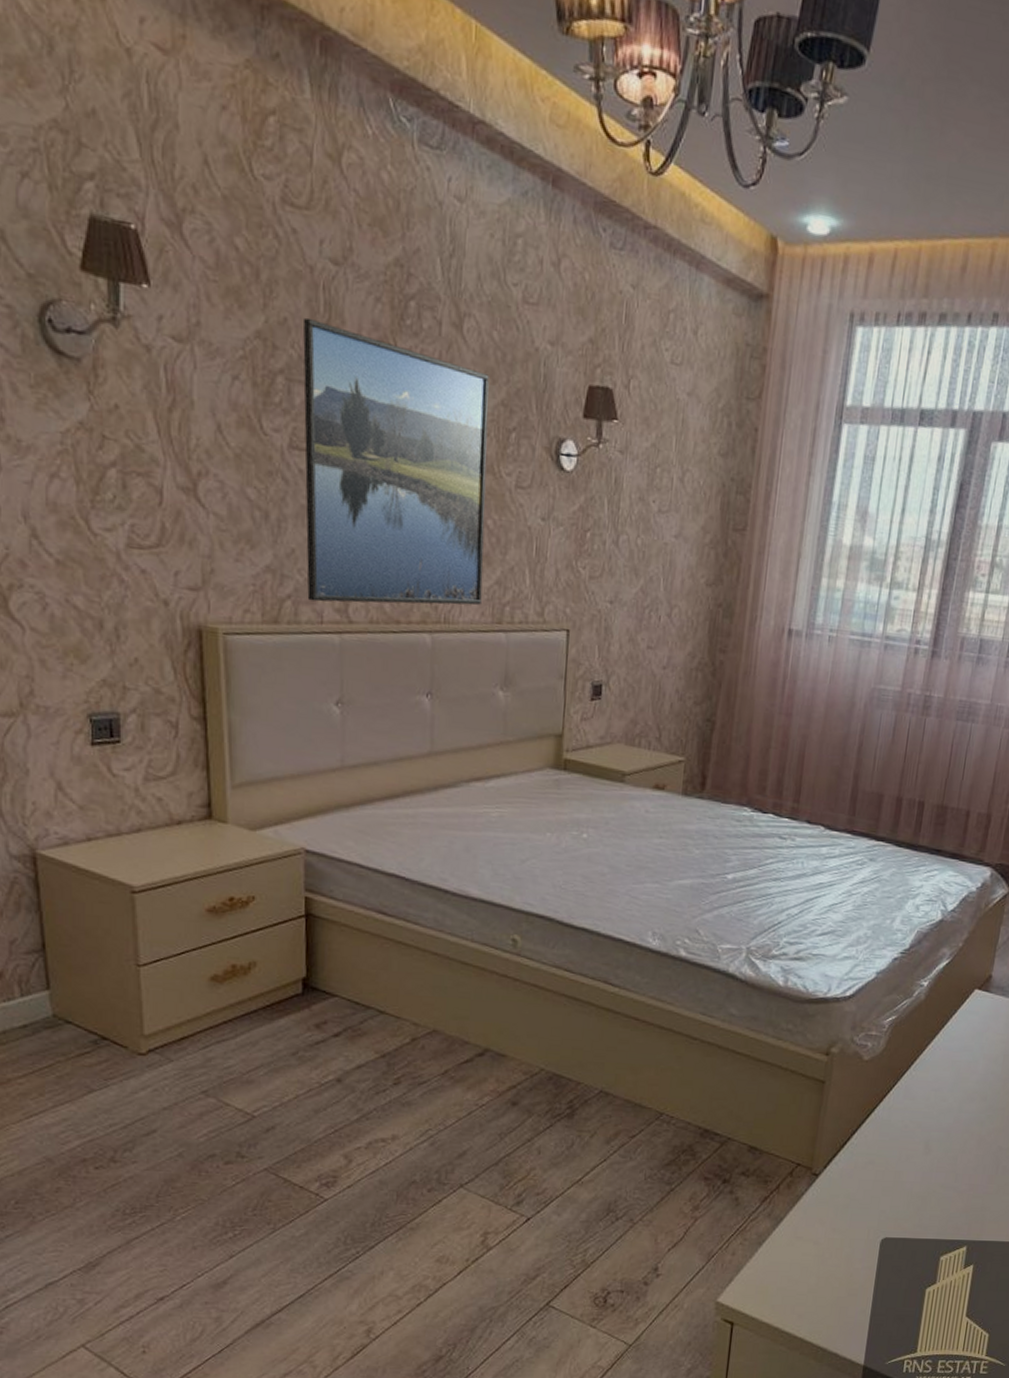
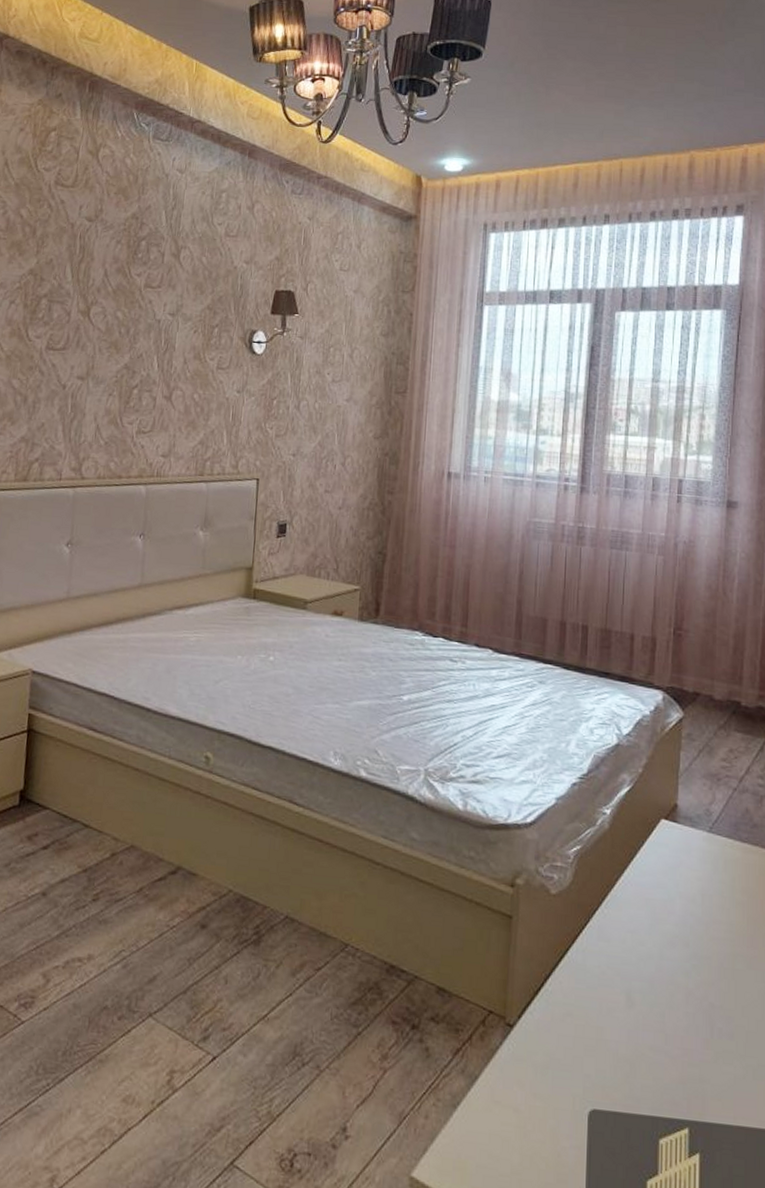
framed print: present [302,317,489,606] -> none [51,258,199,463]

